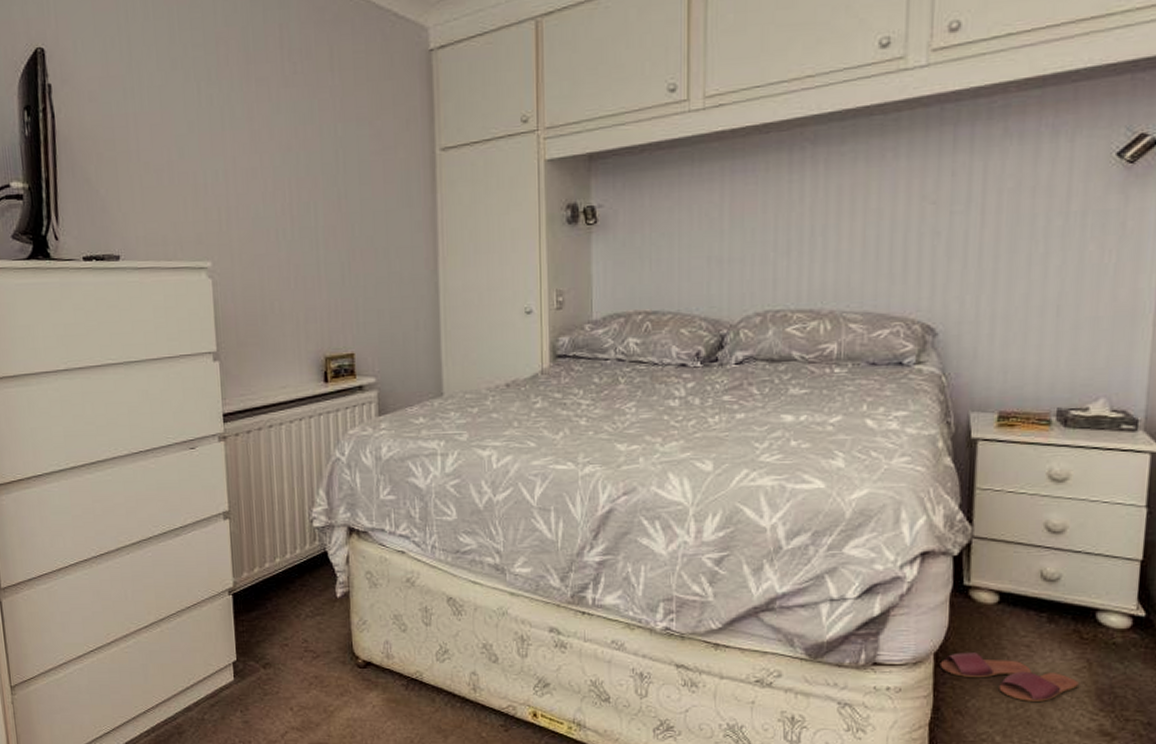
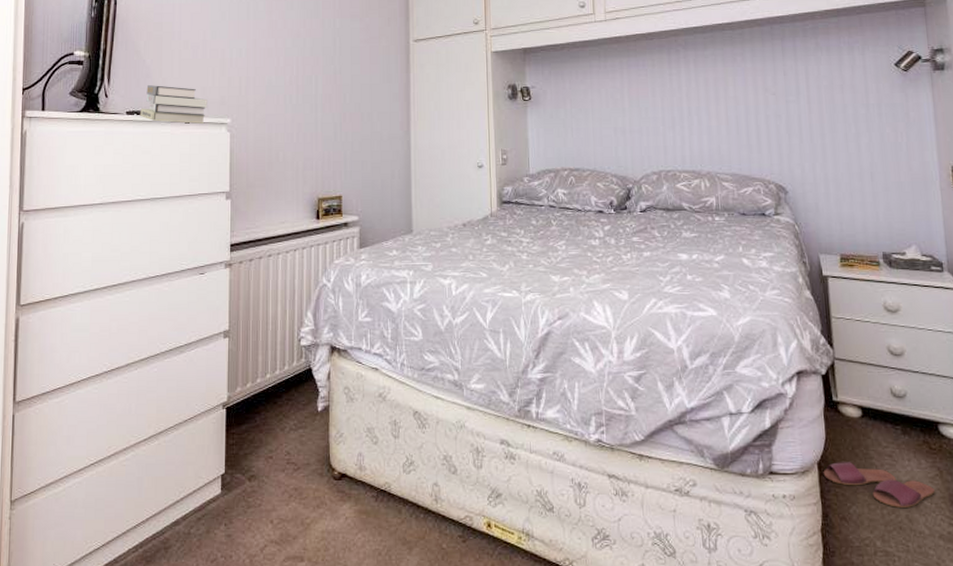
books: none [99,222,181,269] -> present [140,85,207,124]

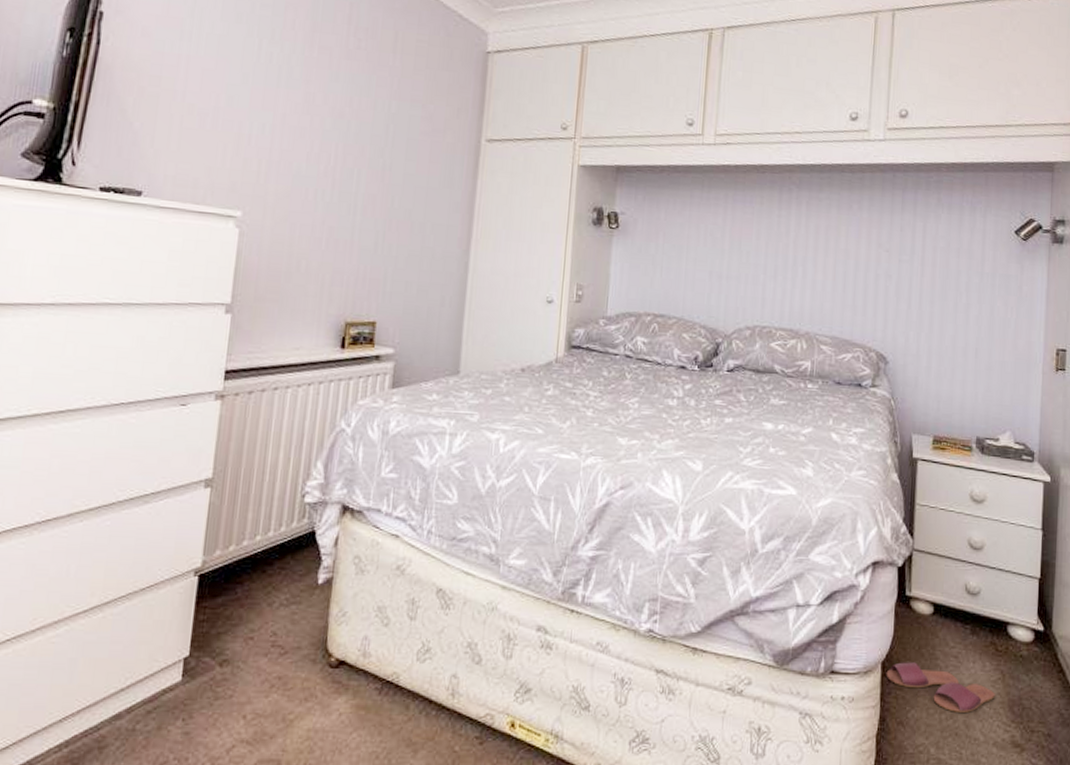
books: present [140,85,207,124] -> none [118,156,213,214]

